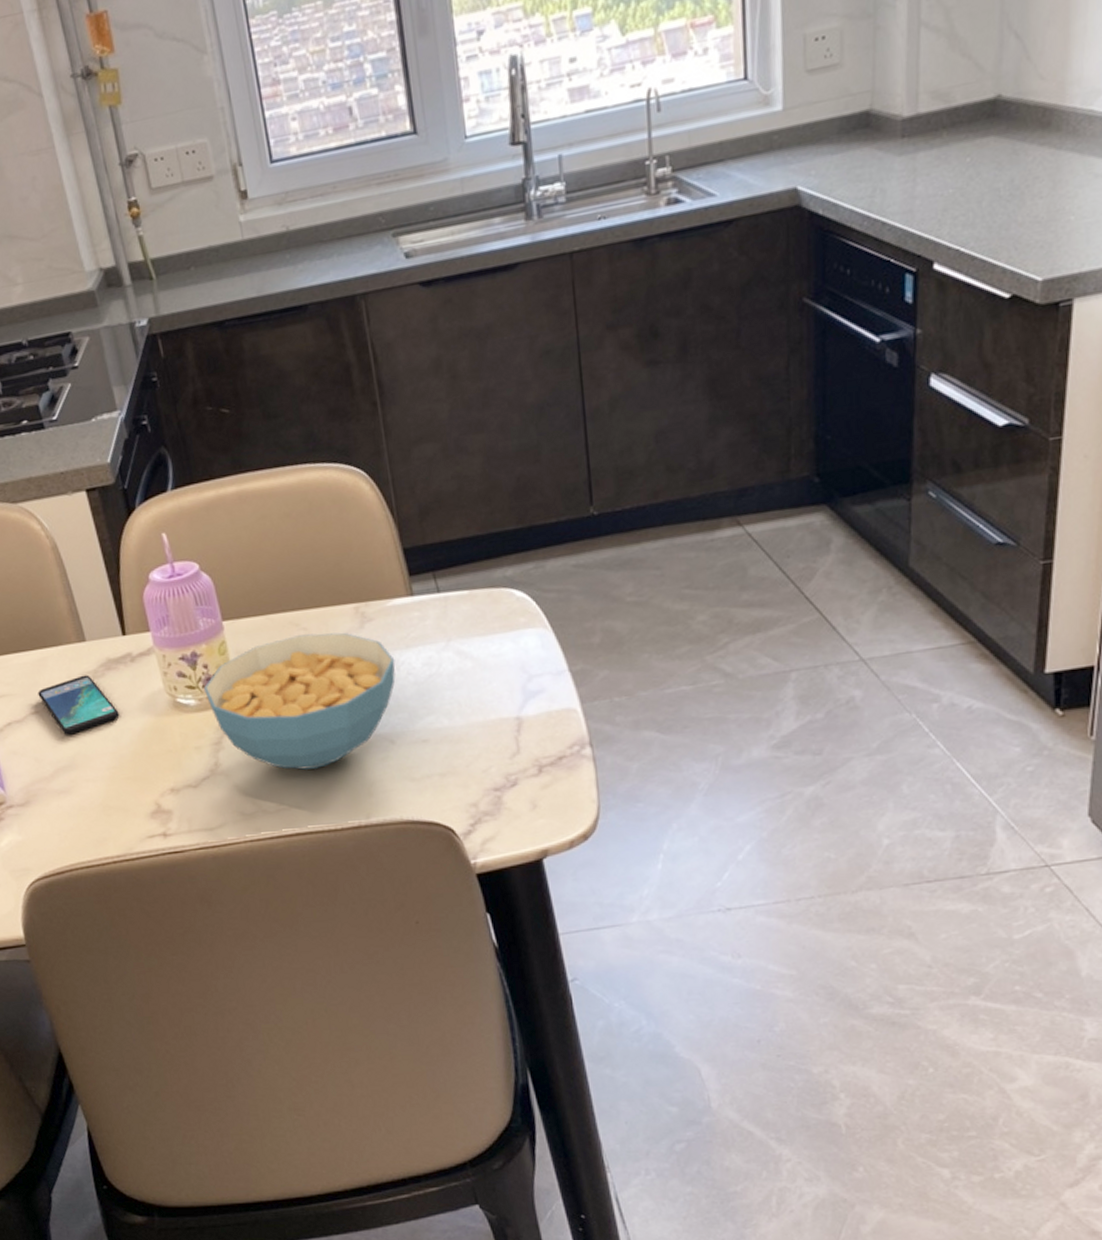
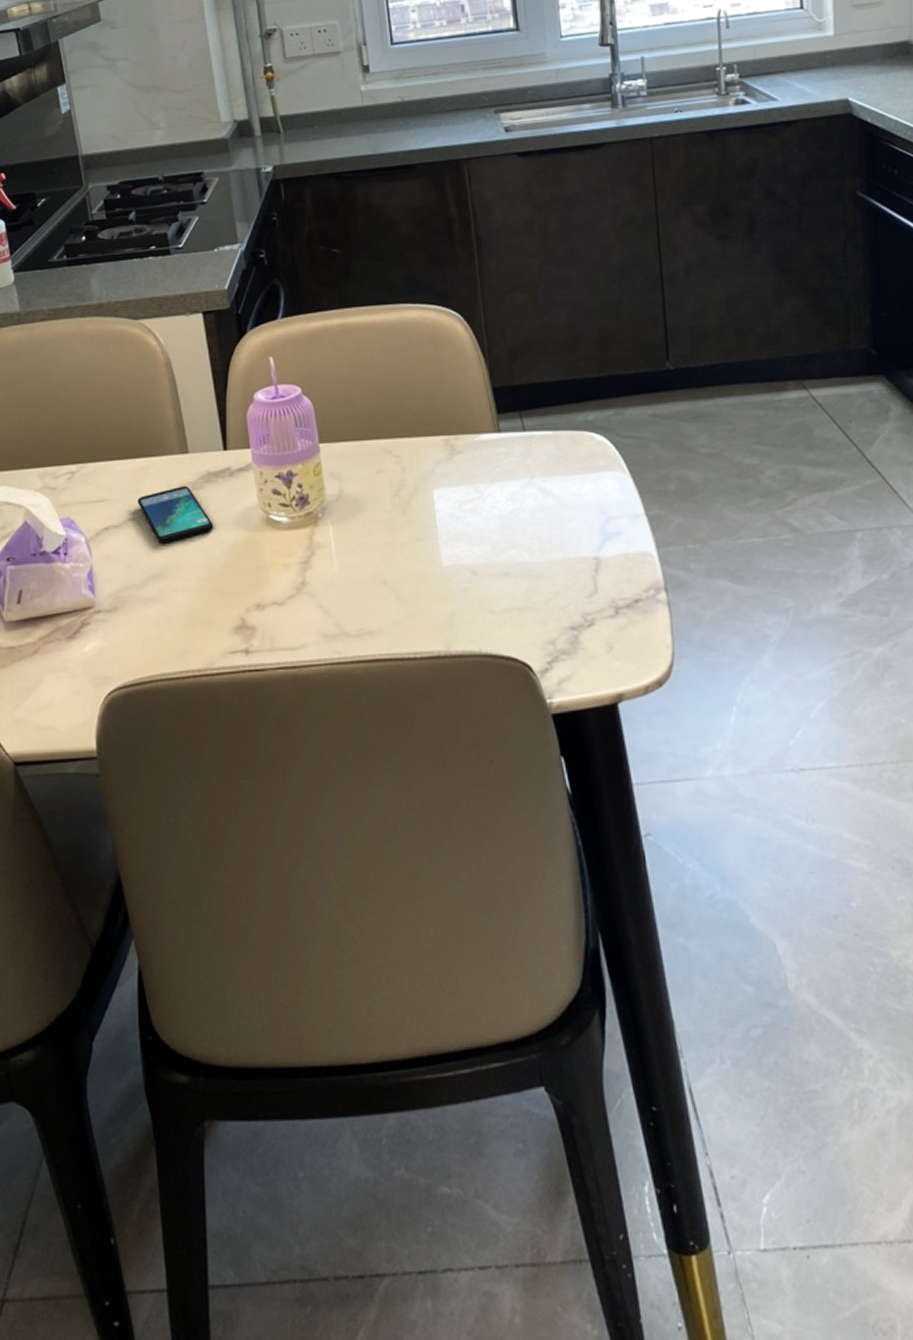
cereal bowl: present [204,632,396,770] -> none [297,462,481,595]

